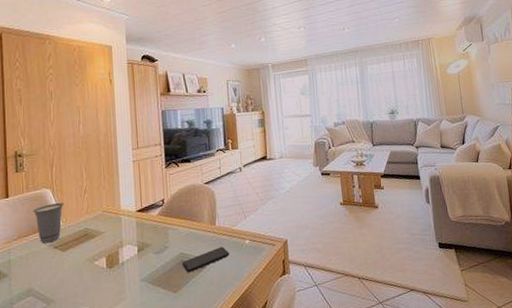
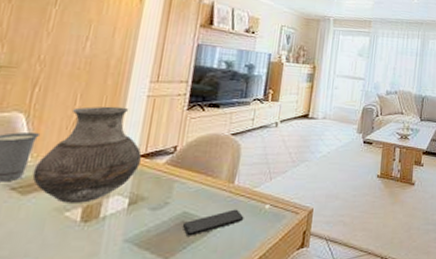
vase: none [66,173,139,255] -> present [32,106,142,203]

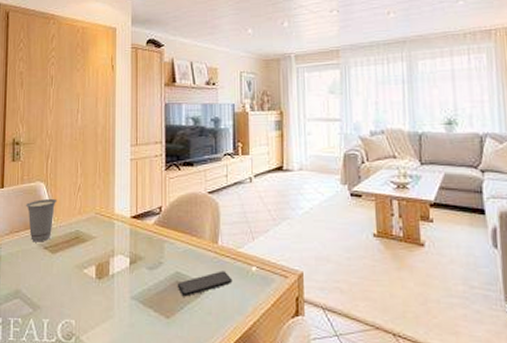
vase: present [32,106,142,203] -> none [57,171,133,261]

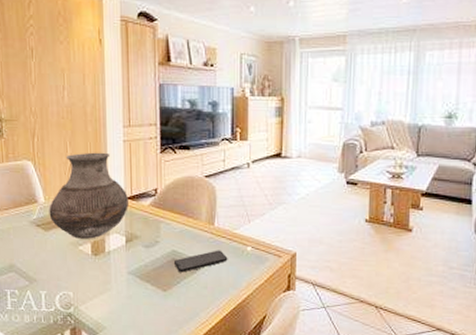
cup: present [25,199,58,242] -> none [13,178,47,220]
vase: none [57,171,133,261] -> present [49,152,128,239]

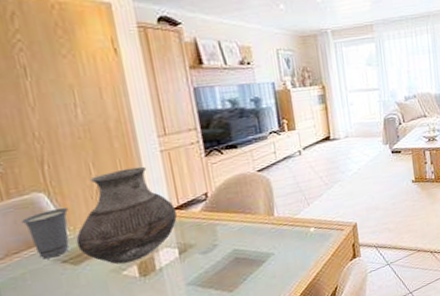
cup: none [13,178,47,220] -> present [21,208,69,259]
smartphone: present [173,250,228,273] -> none [236,237,293,270]

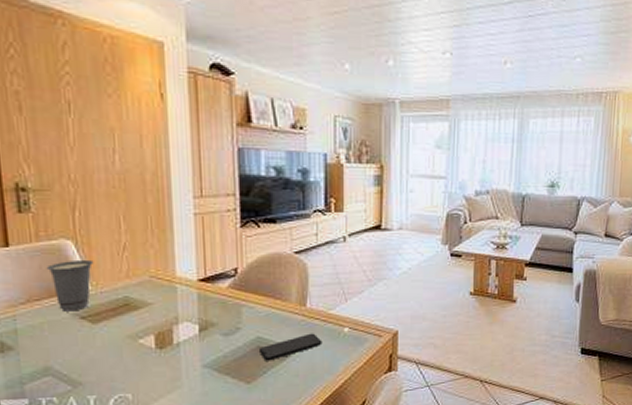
vase: present [76,166,177,265] -> none [97,228,202,331]
smartphone: none [236,237,293,270] -> present [258,333,322,361]

